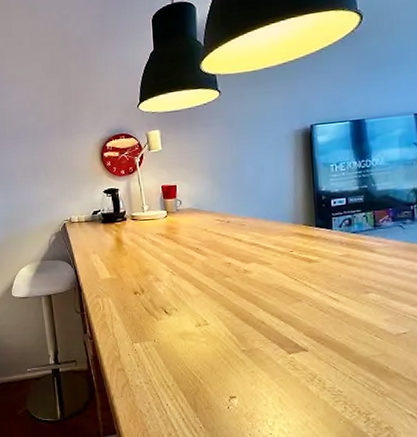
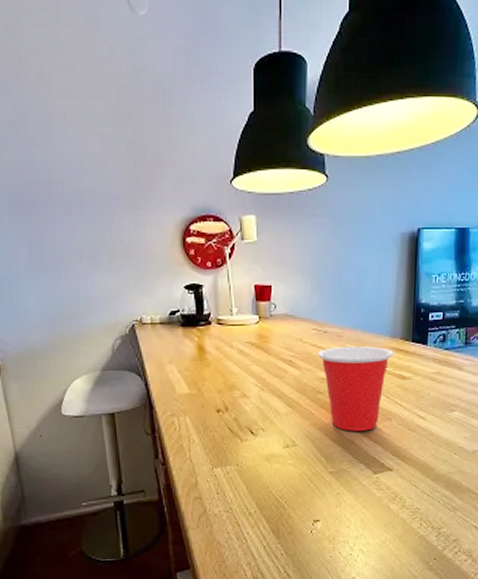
cup: none [221,232,298,312] -> present [317,346,394,431]

